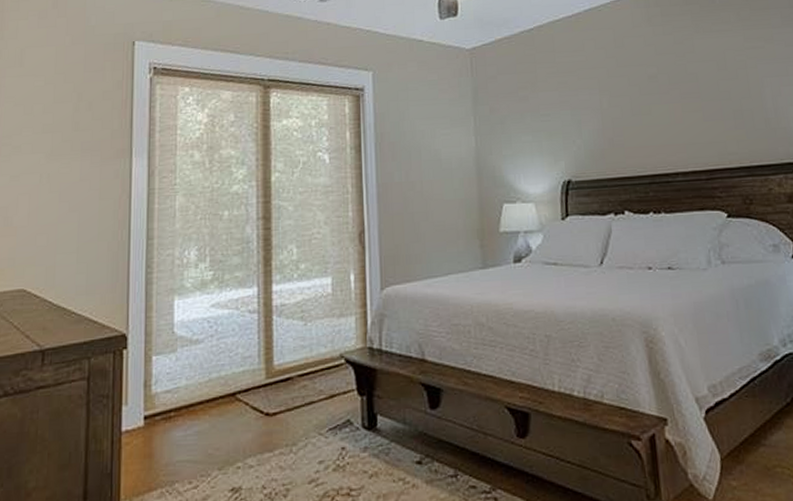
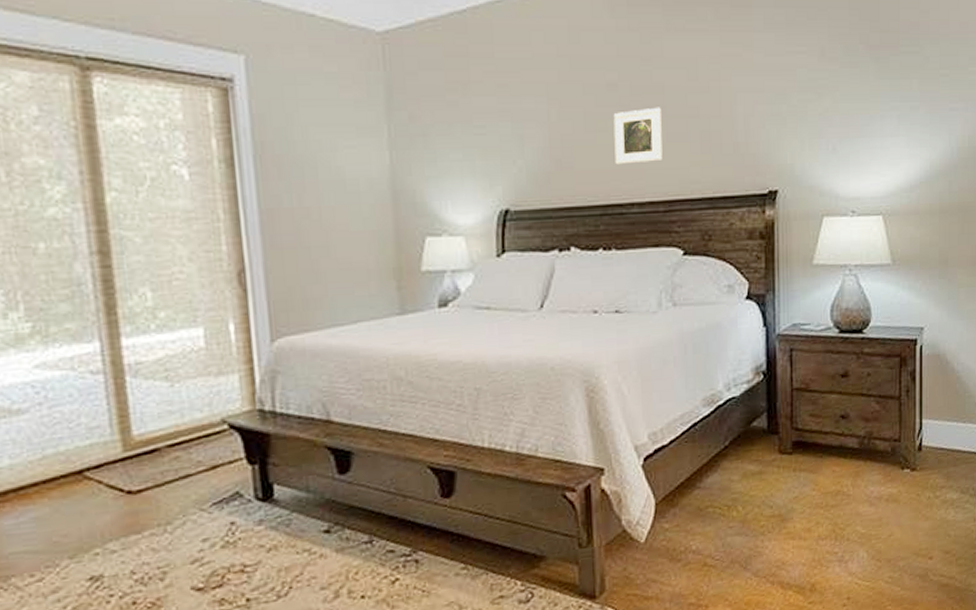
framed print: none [655,92,701,141] -> present [613,107,663,165]

